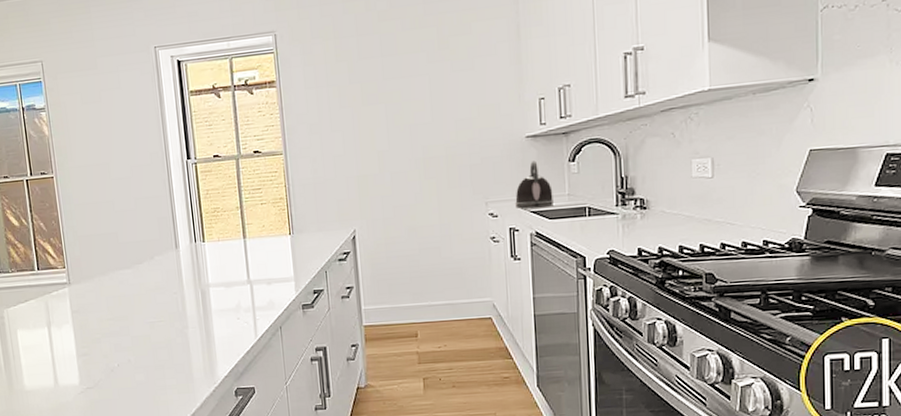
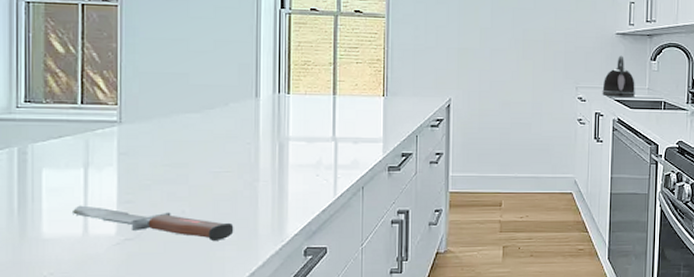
knife: none [44,360,173,386] -> present [73,205,234,240]

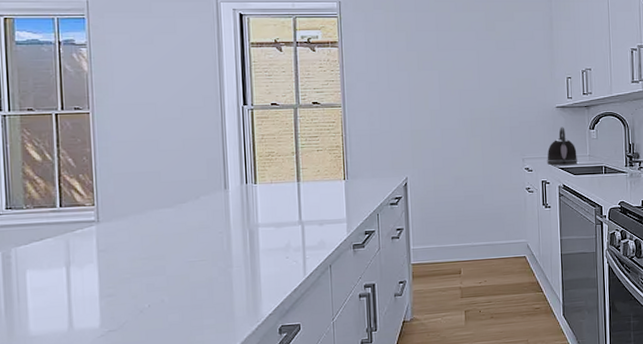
knife: present [73,205,234,240] -> none [57,302,212,326]

